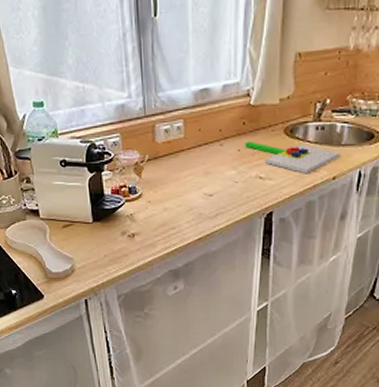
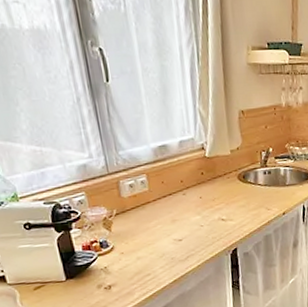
chopping board: present [245,141,340,174] -> none [205,187,287,213]

